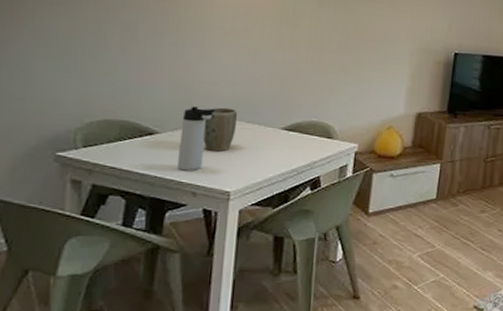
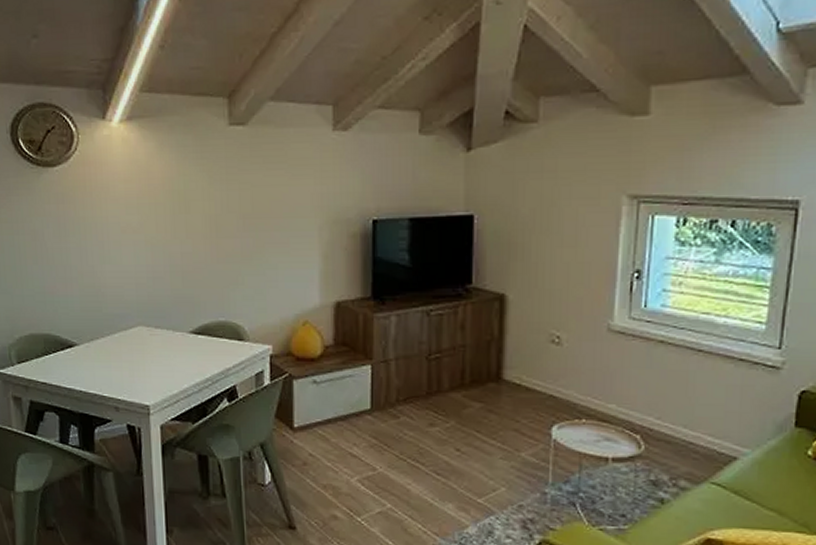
thermos bottle: present [178,106,216,171] -> none [95,314,124,384]
plant pot: present [203,107,238,152] -> none [116,313,146,362]

